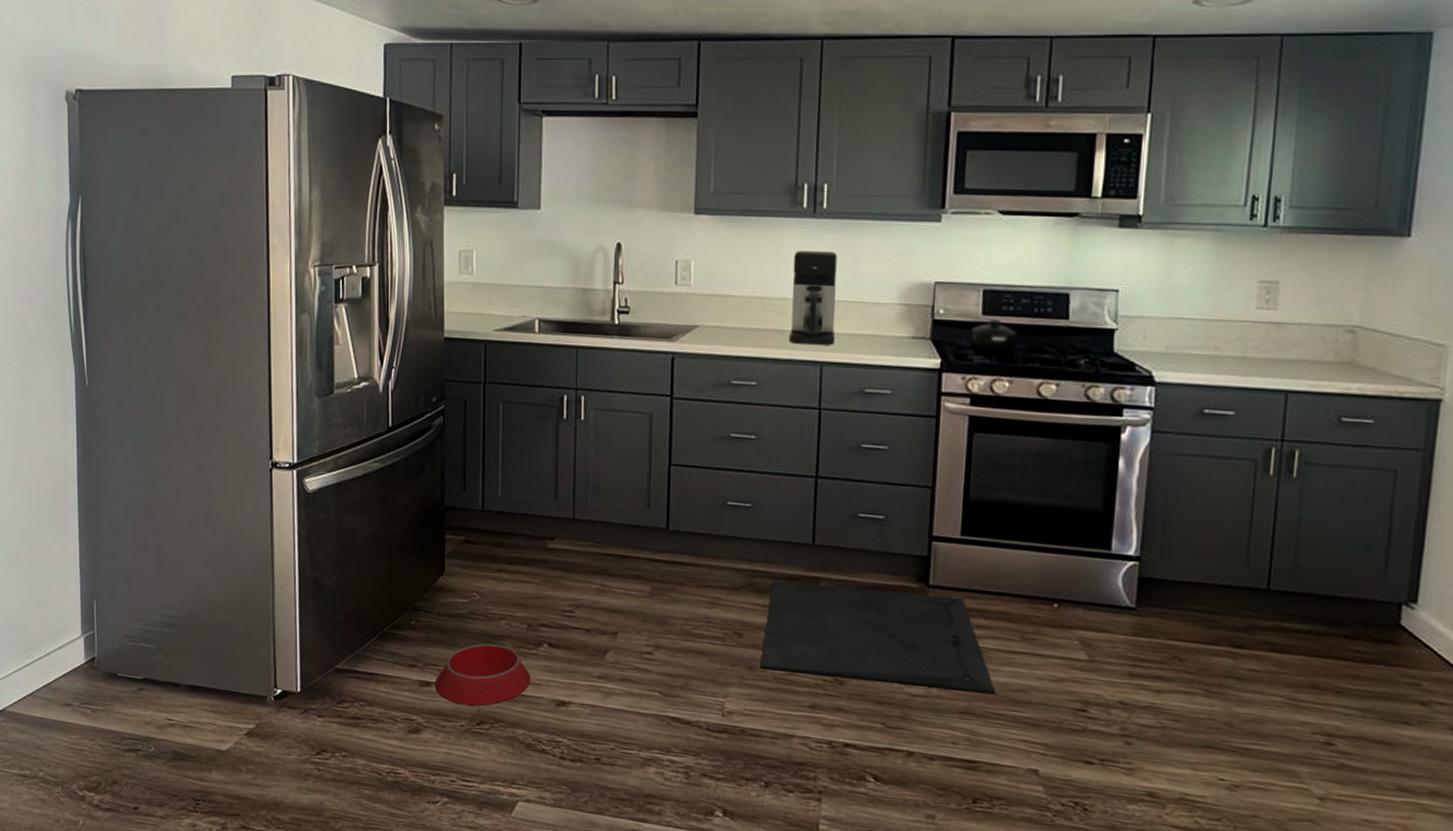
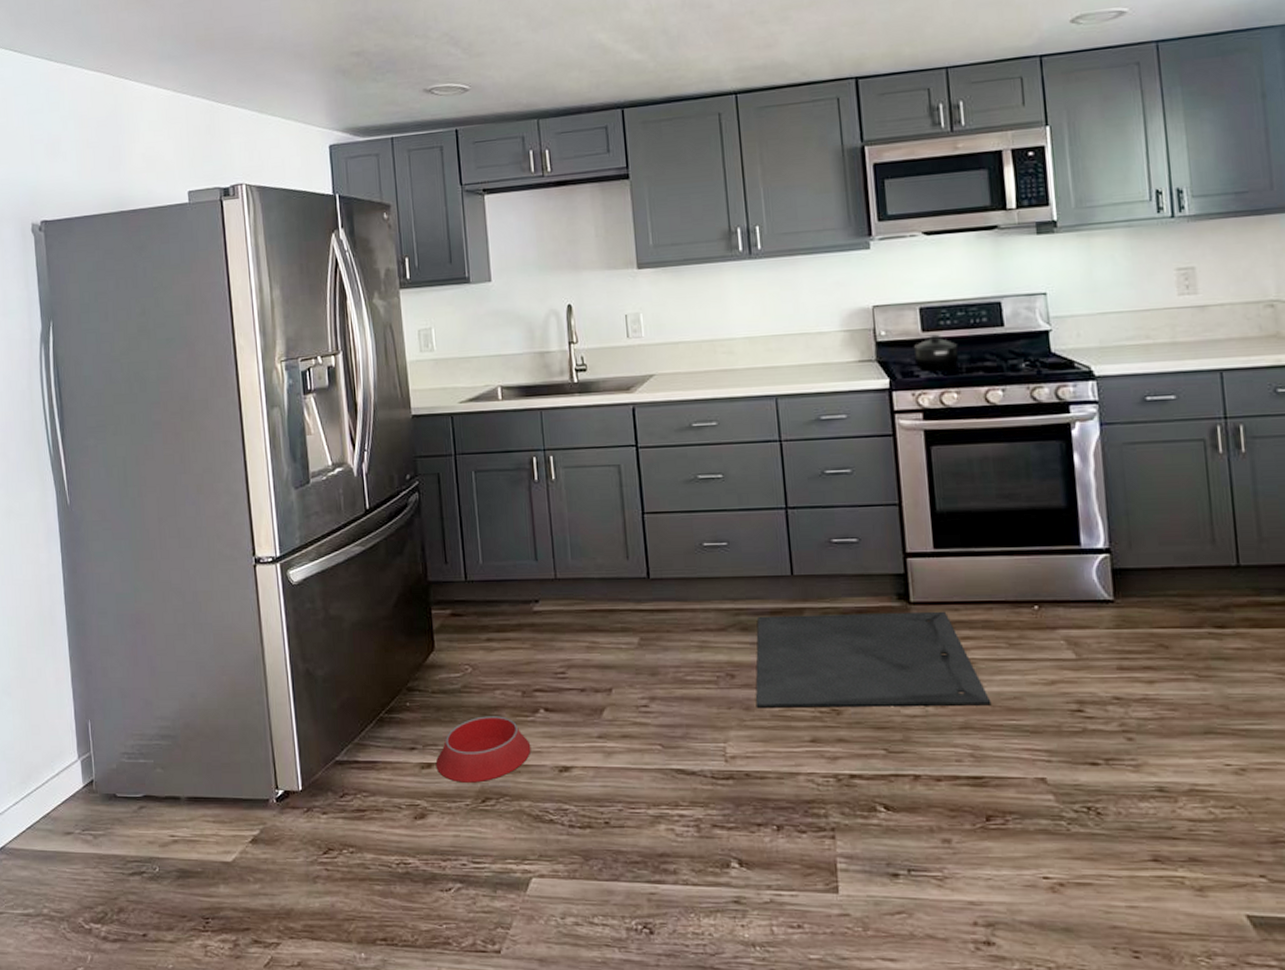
coffee maker: present [789,251,837,346] -> none [736,289,787,382]

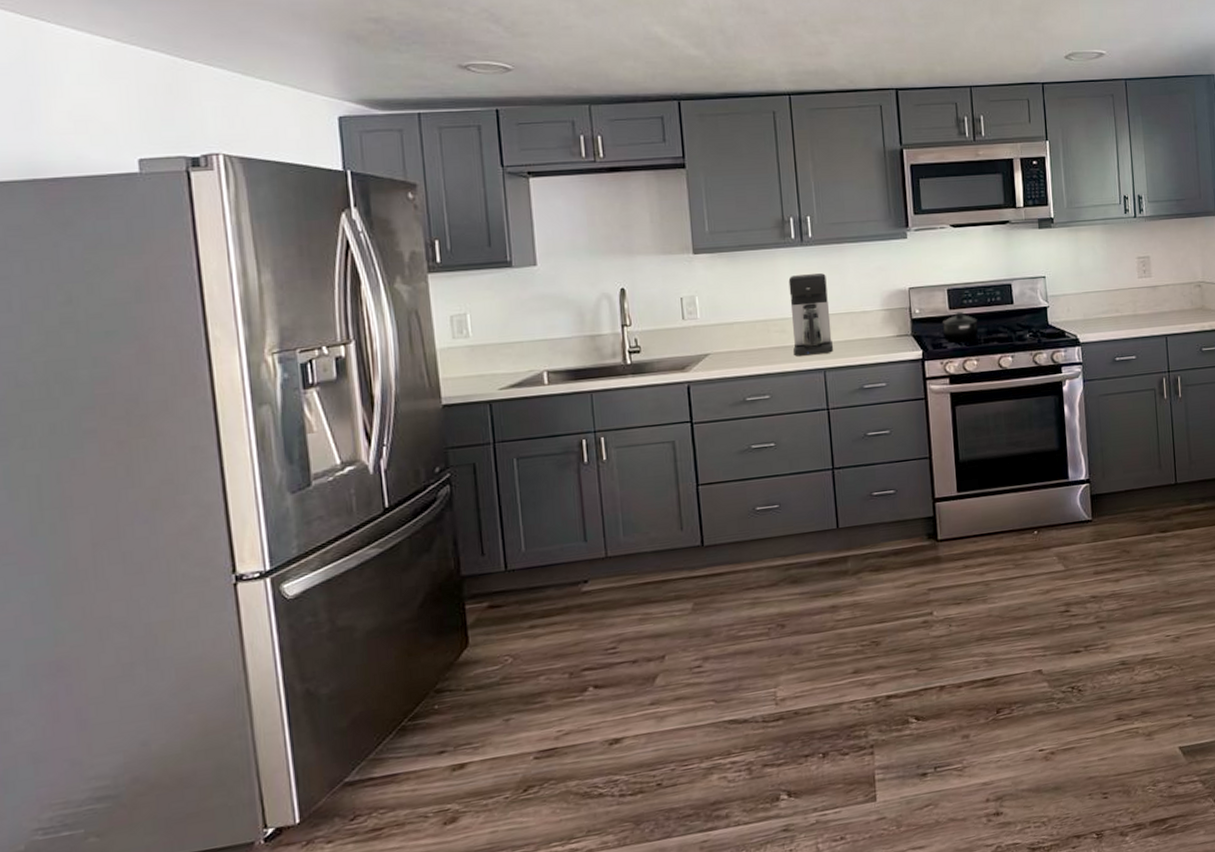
pet bowl: present [435,716,531,783] -> none [469,701,579,777]
coffee maker: none [736,289,787,382] -> present [788,273,834,357]
door mat: present [755,611,992,708] -> none [804,544,1002,651]

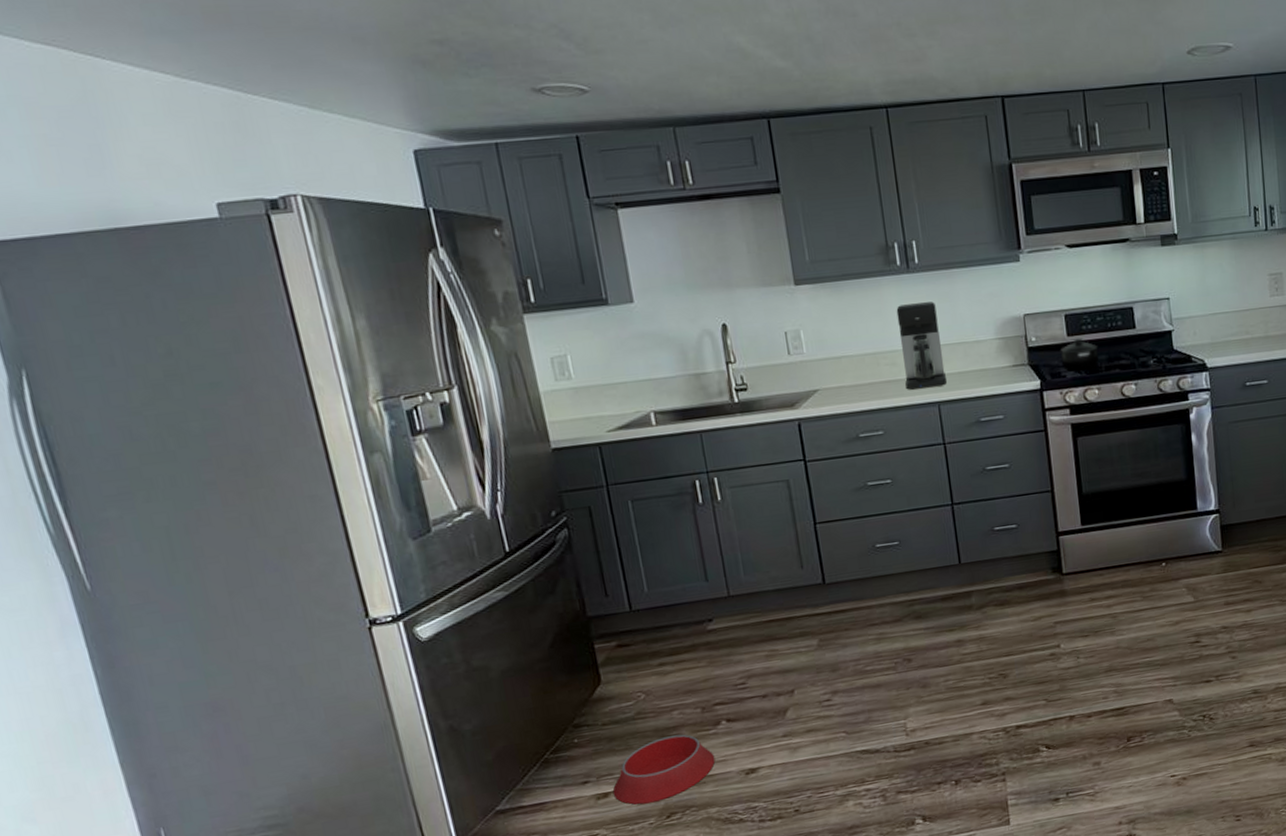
pet bowl: none [469,701,579,777] -> present [612,734,716,805]

